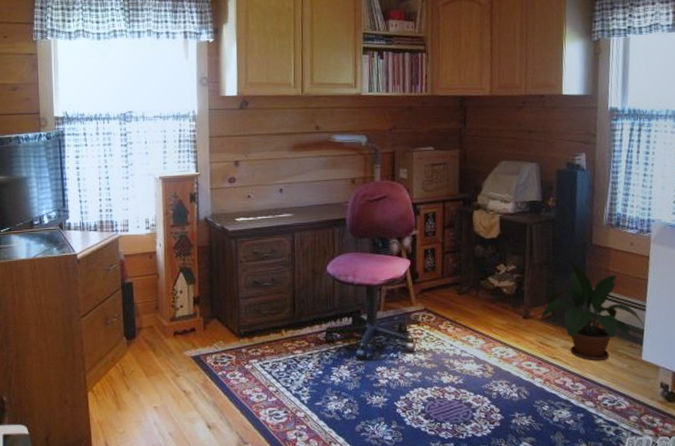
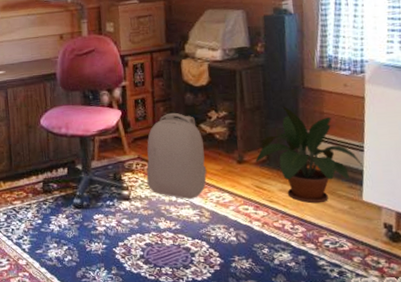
backpack: none [432,264,493,353] -> present [146,112,207,199]

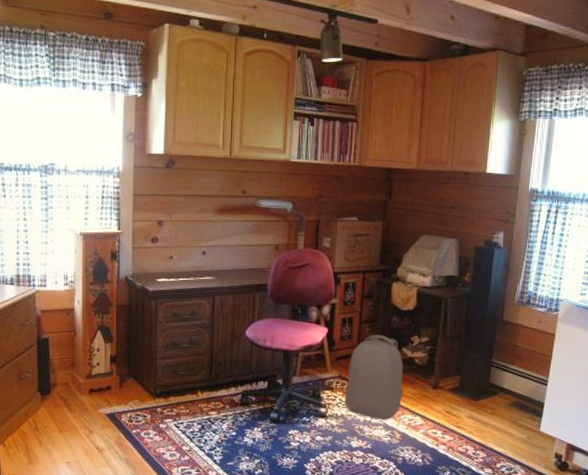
potted plant: present [255,106,363,204] -> none [449,337,545,432]

